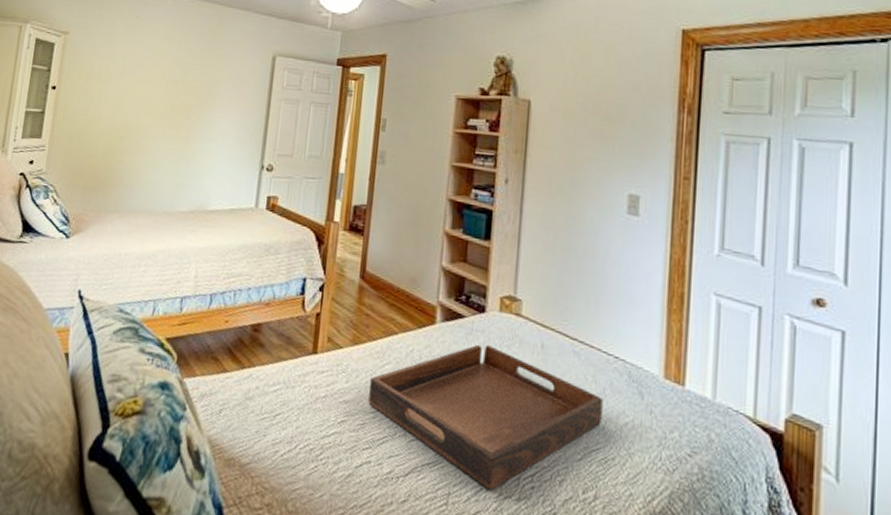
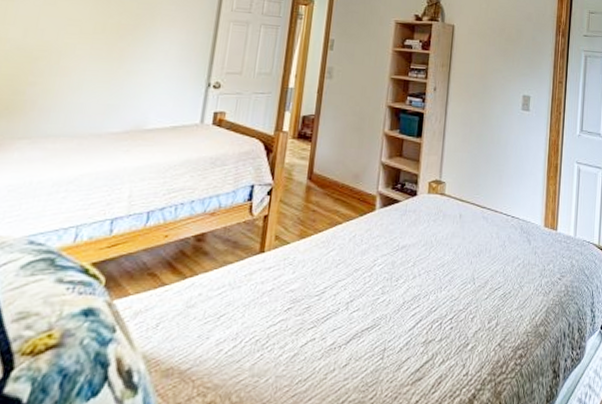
serving tray: present [368,345,603,491] -> none [314,222,503,339]

